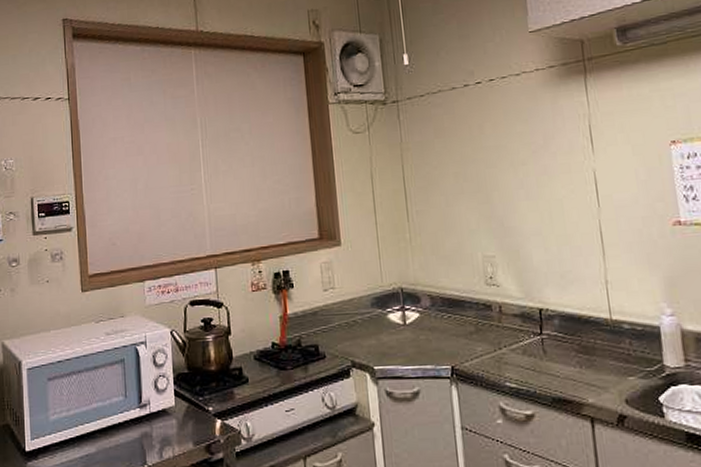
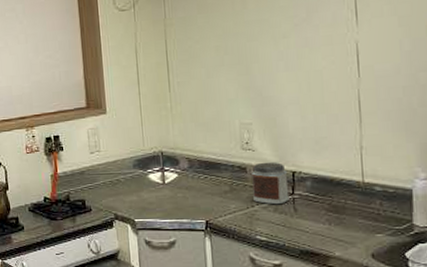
jar: none [497,298,538,347] -> present [252,162,290,205]

